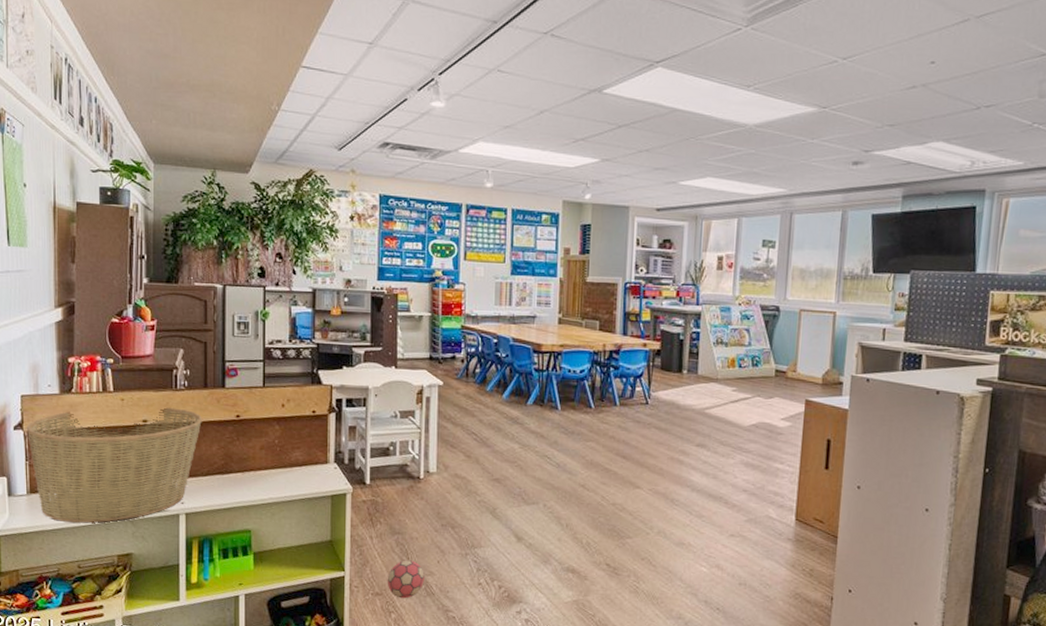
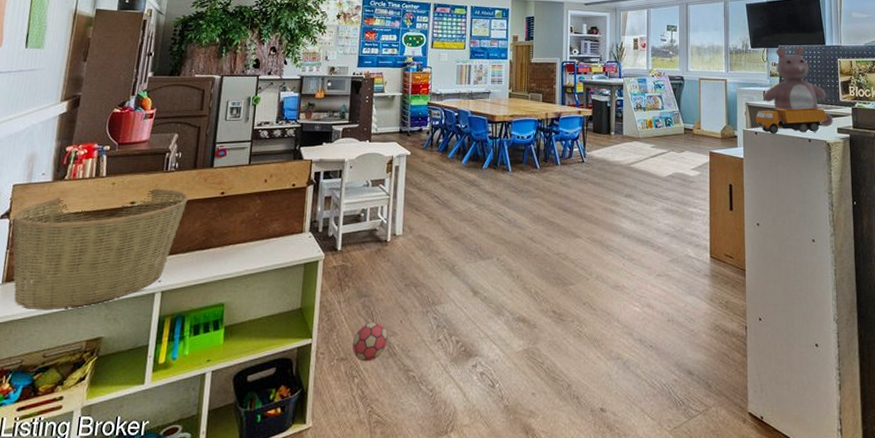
toy truck: none [869,350,965,383] -> present [756,107,827,135]
stuffed animal: none [882,274,973,377] -> present [763,47,833,127]

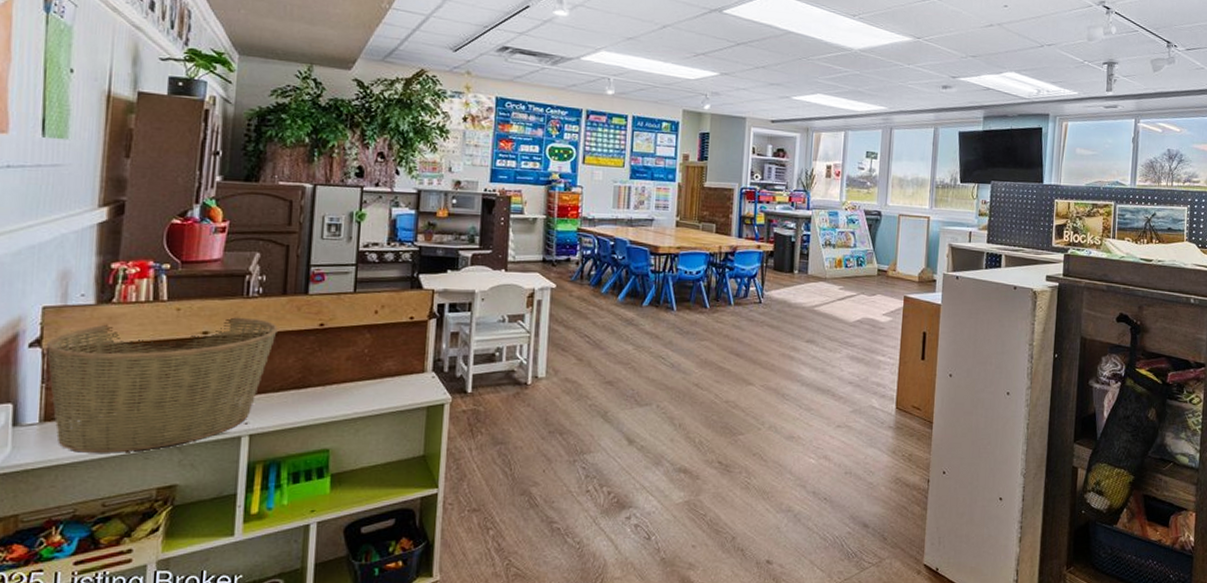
toy ball: present [352,322,388,362] -> none [486,471,528,513]
toy truck: present [756,107,827,135] -> none [958,251,1037,280]
stuffed animal: present [763,47,833,127] -> none [968,184,1043,274]

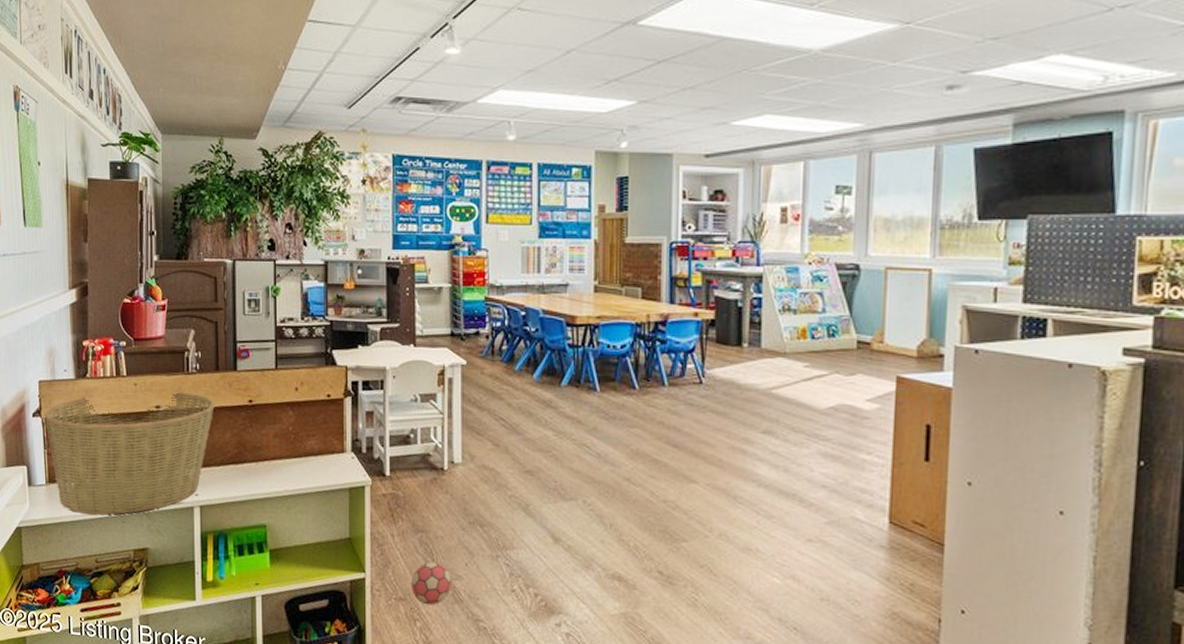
toy ball: none [486,471,528,513] -> present [411,561,451,606]

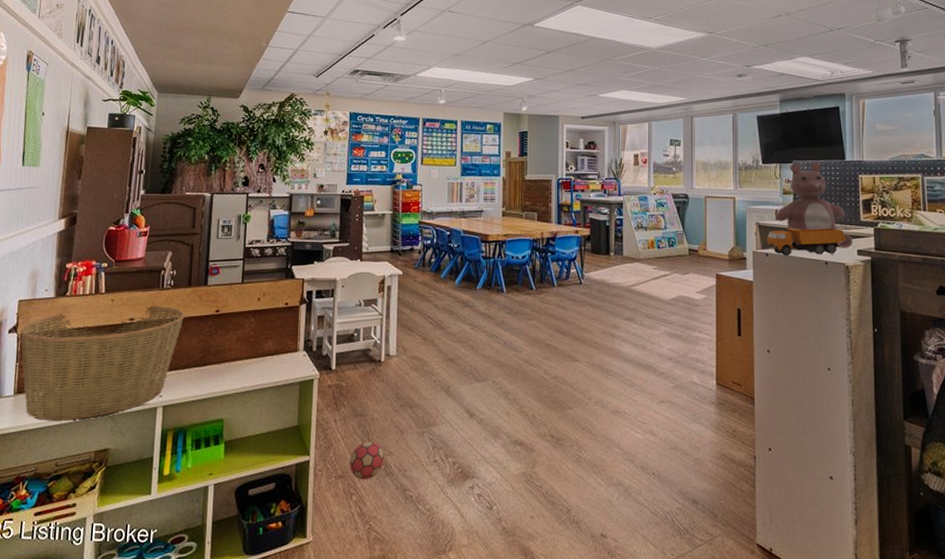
toy truck: none [977,314,1106,355] -> present [767,227,846,257]
stuffed animal: none [993,218,1116,345] -> present [775,163,852,248]

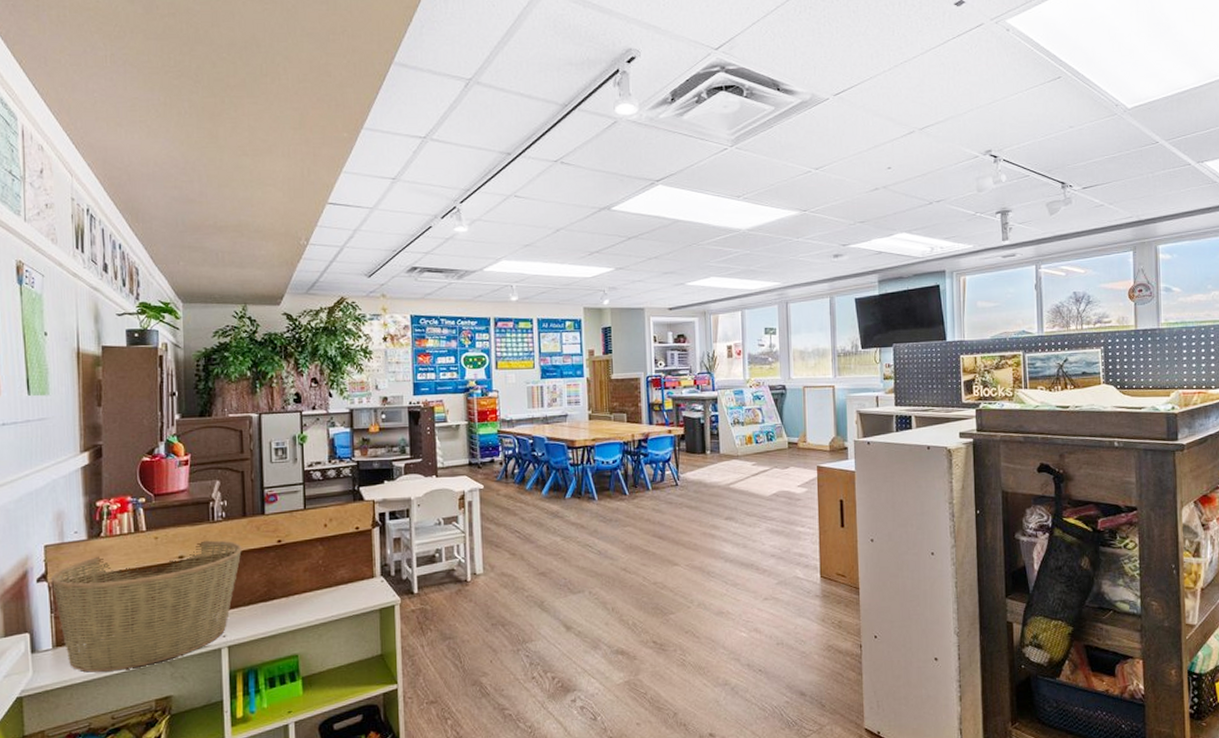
toy ball: present [349,441,384,480] -> none [441,663,478,704]
toy truck: present [767,227,846,257] -> none [868,411,948,444]
stuffed animal: present [775,163,852,248] -> none [876,345,954,432]

